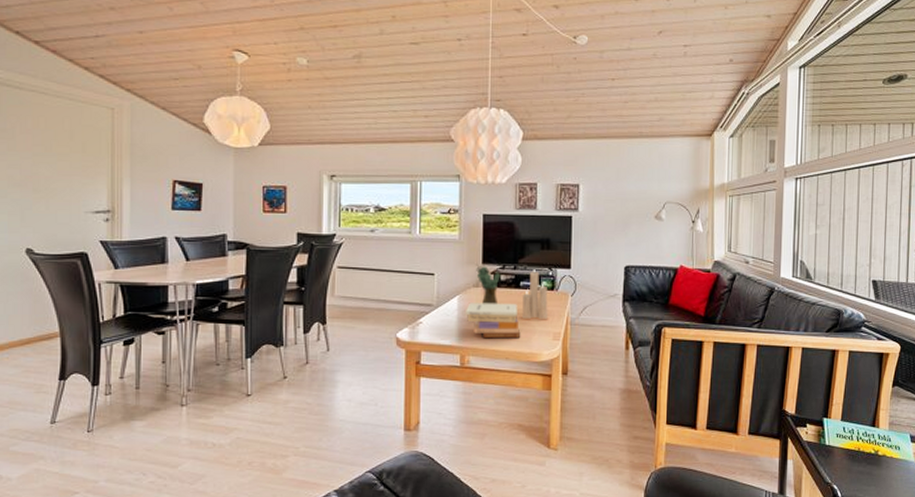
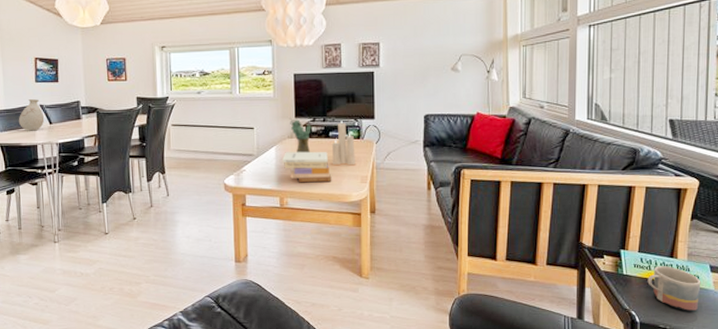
vase: none [146,230,180,268] -> present [18,99,45,131]
mug: none [849,436,902,485] -> present [647,266,701,312]

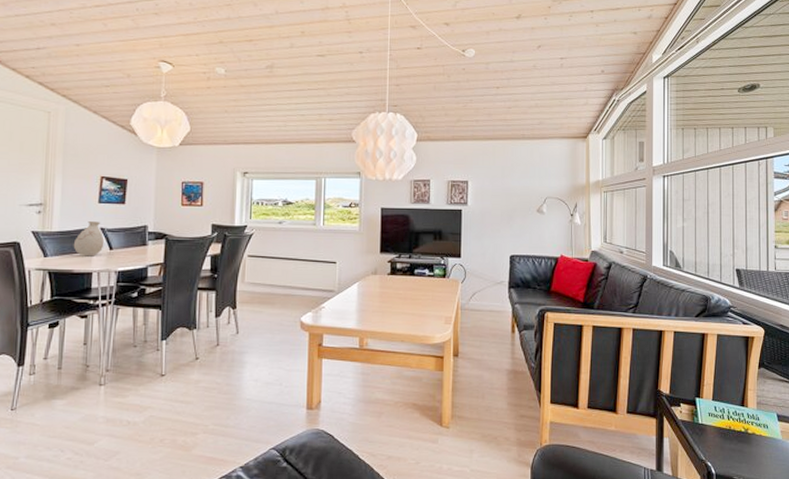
books: present [281,151,332,183] -> none [363,289,415,323]
vase: present [290,118,312,153] -> none [374,254,397,290]
candle: present [331,121,356,166] -> none [416,258,440,305]
mug: present [647,266,701,312] -> none [721,415,770,462]

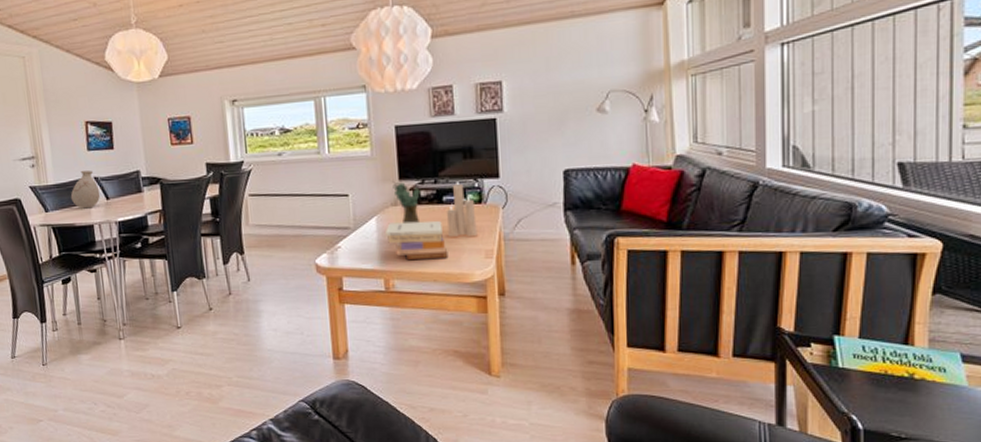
books: none [363,289,415,323] -> present [384,220,449,261]
vase: none [374,254,397,290] -> present [392,181,421,223]
candle: none [416,258,440,305] -> present [447,182,478,237]

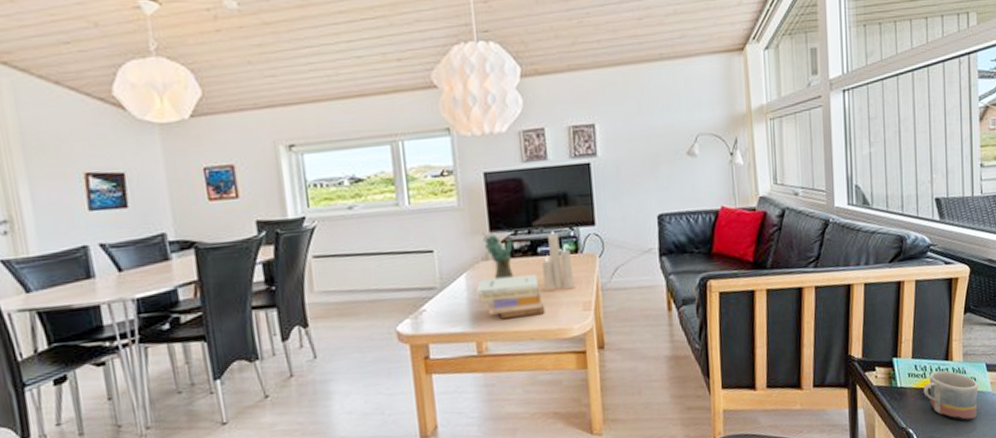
vase: present [70,170,101,209] -> none [64,236,110,285]
mug: none [873,355,949,415] -> present [923,370,979,421]

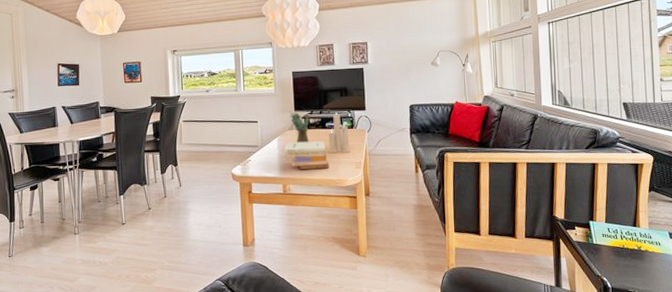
mug: present [923,370,979,421] -> none [615,234,663,276]

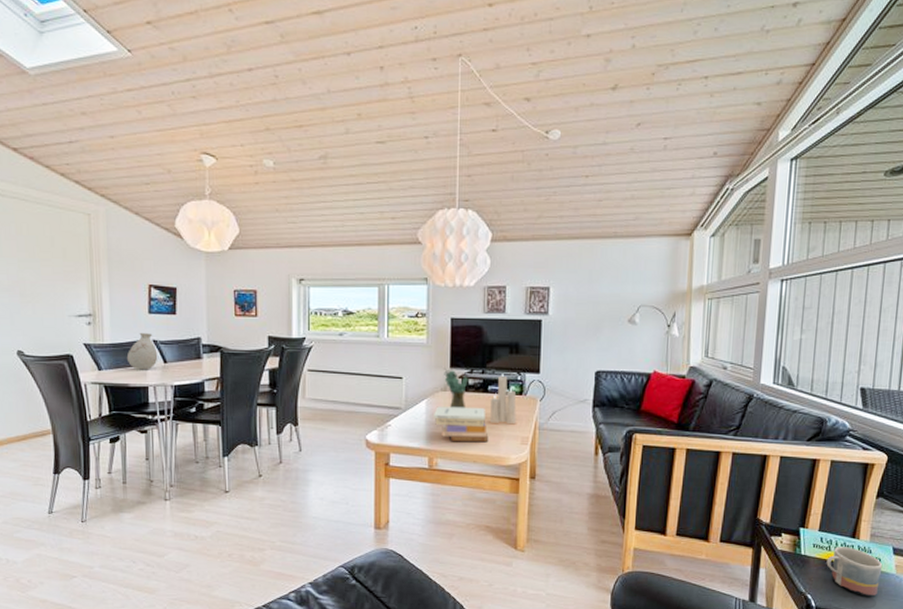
vase: none [42,101,66,131] -> present [126,333,158,370]
mug: none [615,234,663,276] -> present [826,547,883,597]

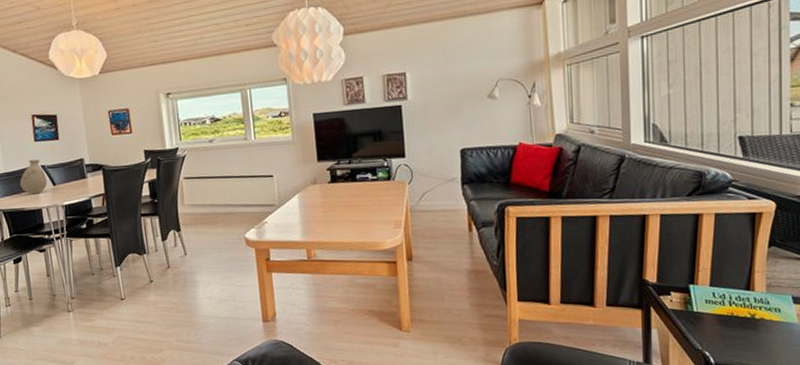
books: present [432,406,489,443] -> none [306,196,363,233]
vase: present [444,369,468,408] -> none [312,162,338,200]
candle: present [489,374,516,425] -> none [360,162,387,211]
mug: present [826,547,883,597] -> none [721,299,783,349]

